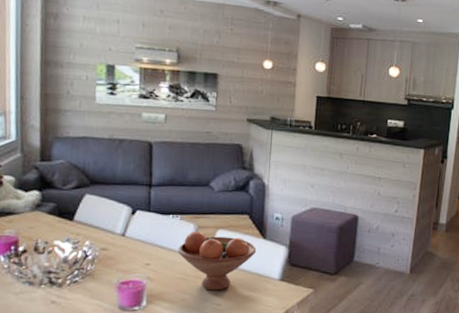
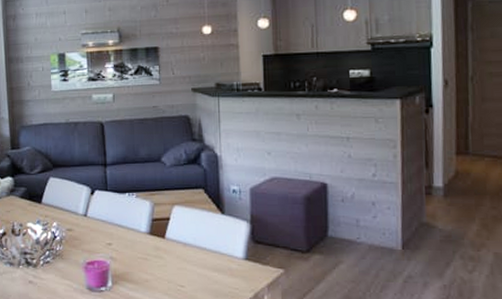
fruit bowl: present [178,231,257,291] -> none [137,209,216,271]

